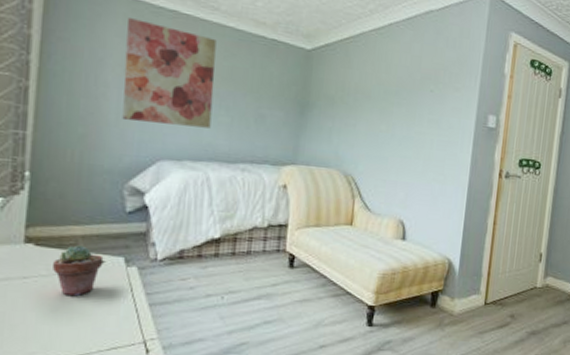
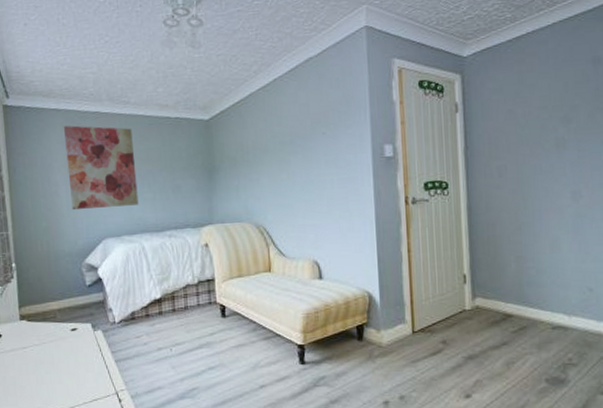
potted succulent: present [53,245,104,296] -> none [42,317,77,359]

